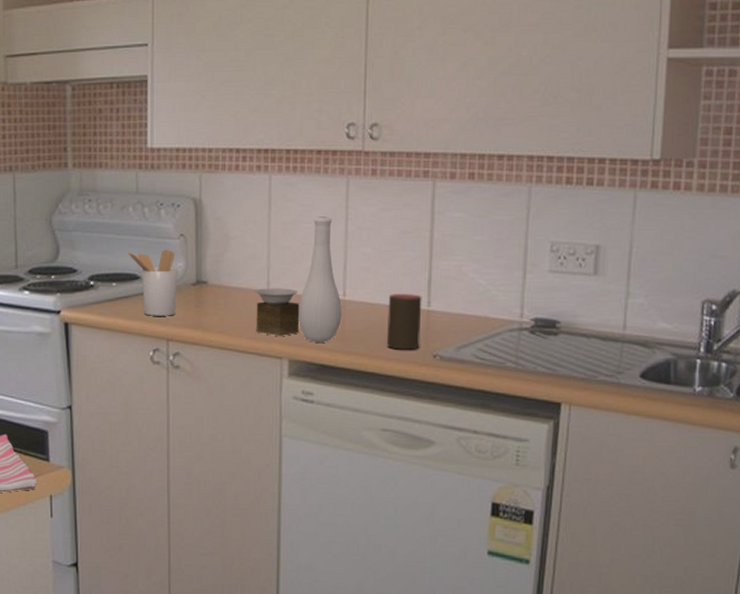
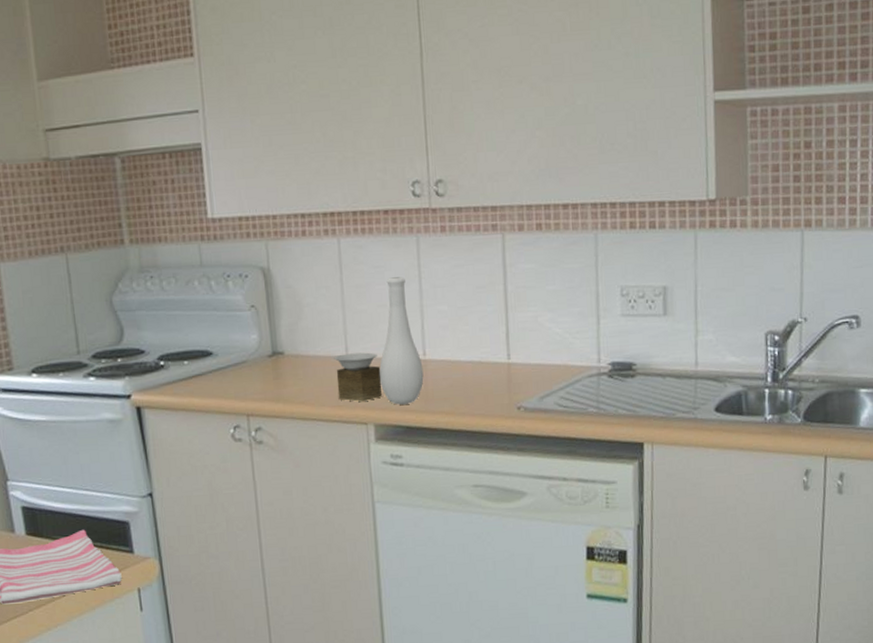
utensil holder: present [127,250,178,316] -> none [196,322,253,392]
cup: present [386,294,422,350] -> none [468,348,504,405]

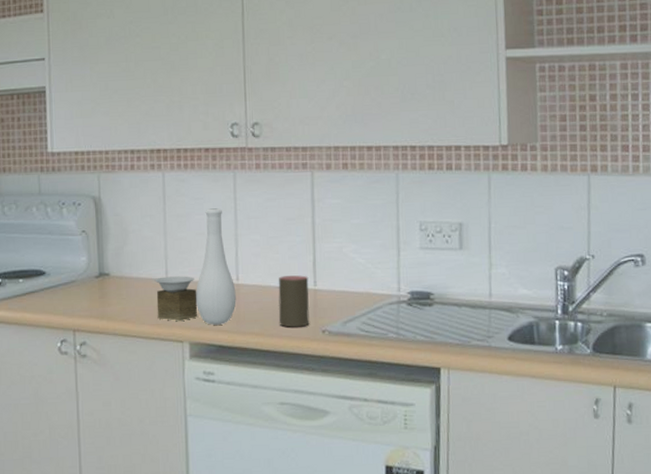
cup: none [468,348,504,405] -> present [278,275,310,328]

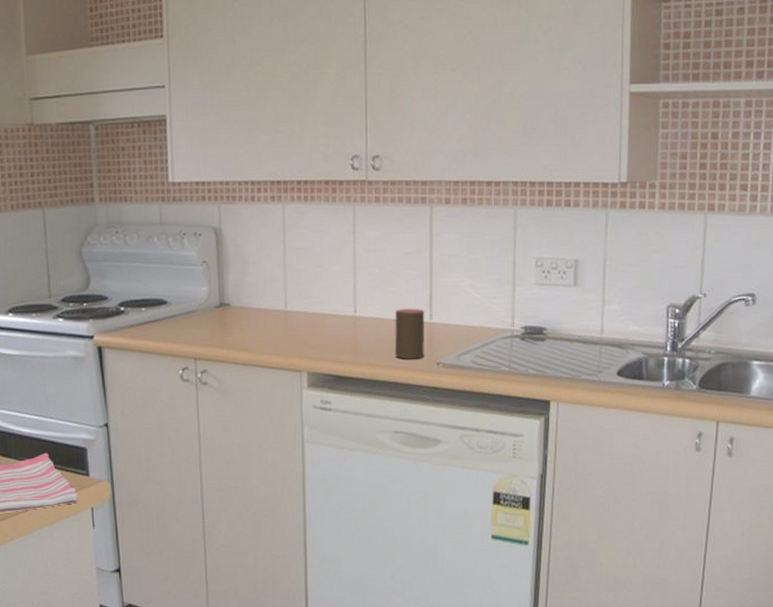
vase: present [154,208,236,325] -> none [274,241,354,356]

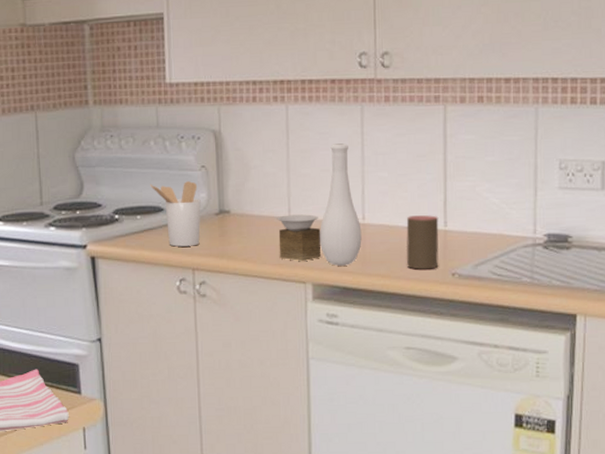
utensil holder: none [154,276,203,337] -> present [150,181,201,247]
vase: none [274,241,354,356] -> present [277,143,362,266]

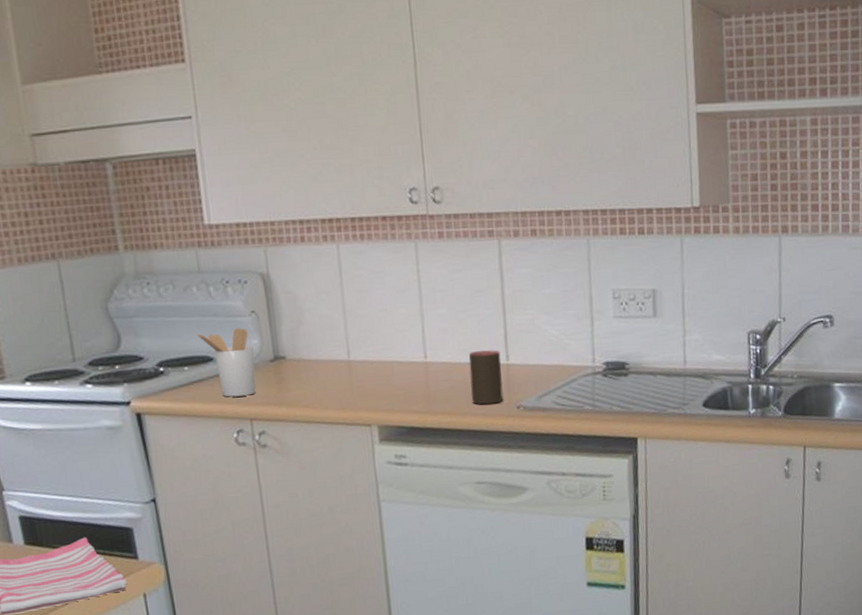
vase: present [277,143,362,266] -> none [336,282,426,406]

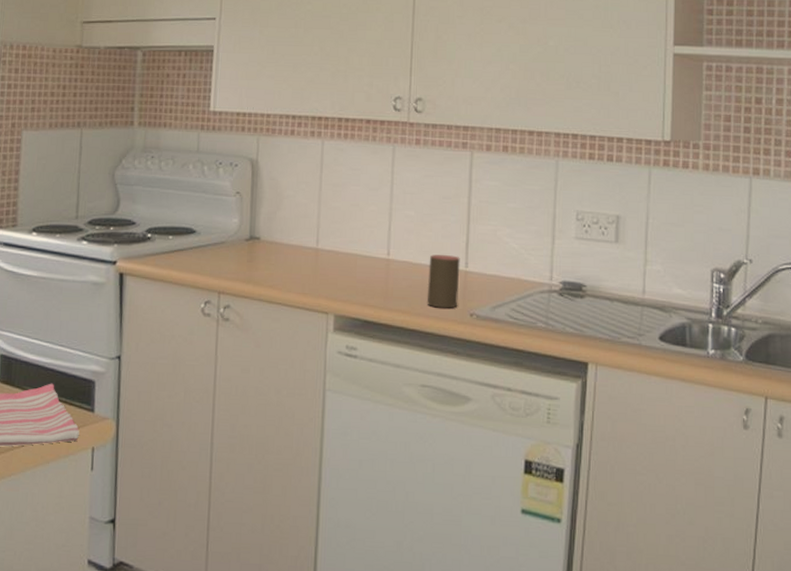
utensil holder: present [196,328,256,397] -> none [185,206,233,270]

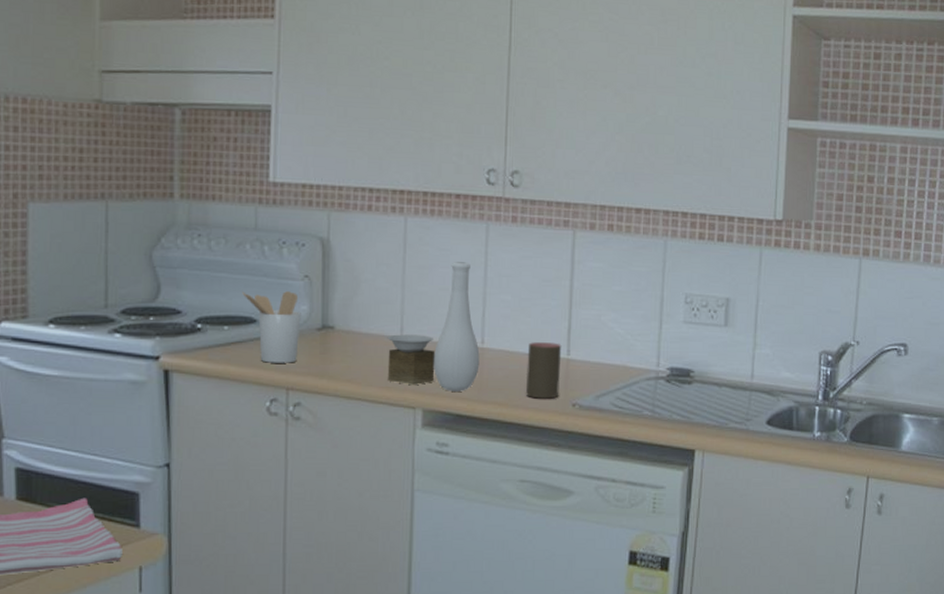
utensil holder: none [185,206,233,270] -> present [242,291,301,363]
vase: none [304,180,386,299] -> present [387,262,480,392]

